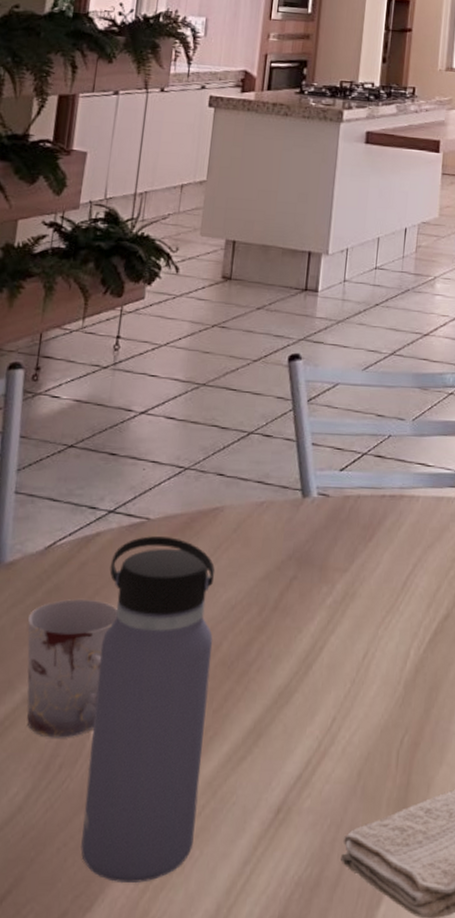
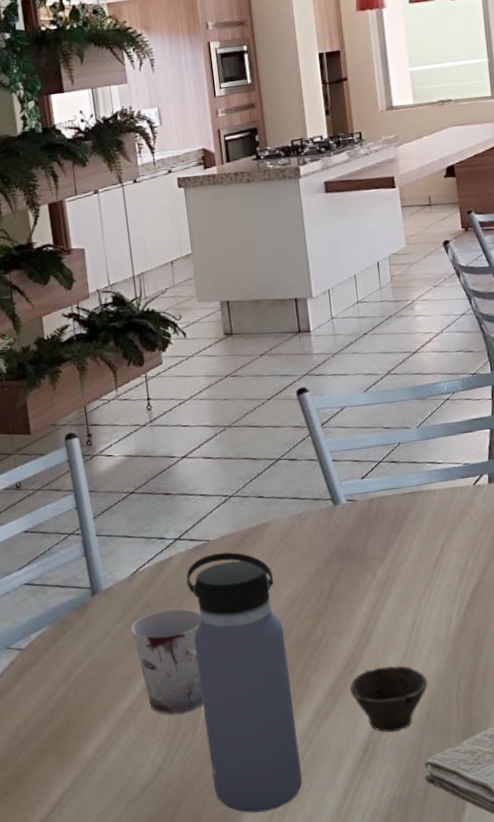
cup: none [274,705,367,792] -> present [349,665,428,733]

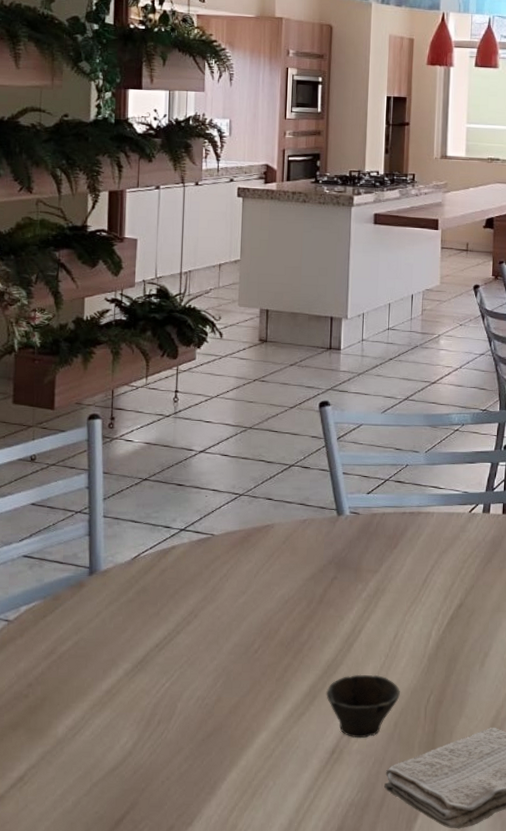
cup: present [131,609,203,715] -> none [122,597,195,701]
water bottle: present [186,552,303,814] -> none [180,548,272,806]

